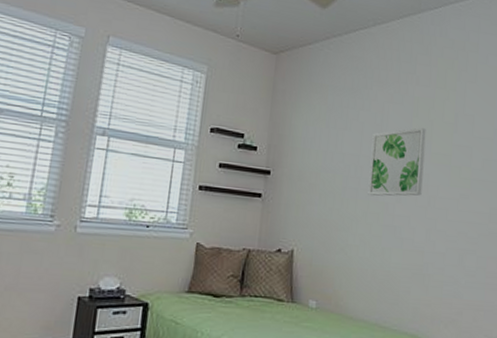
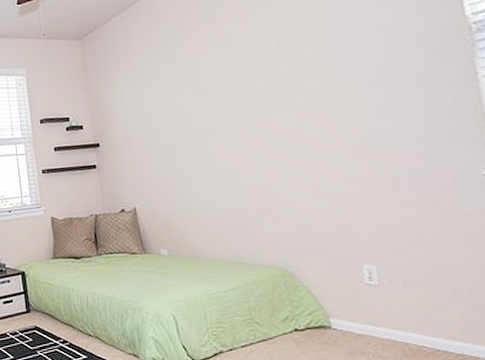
wall art: present [368,127,426,196] -> none [189,64,255,144]

